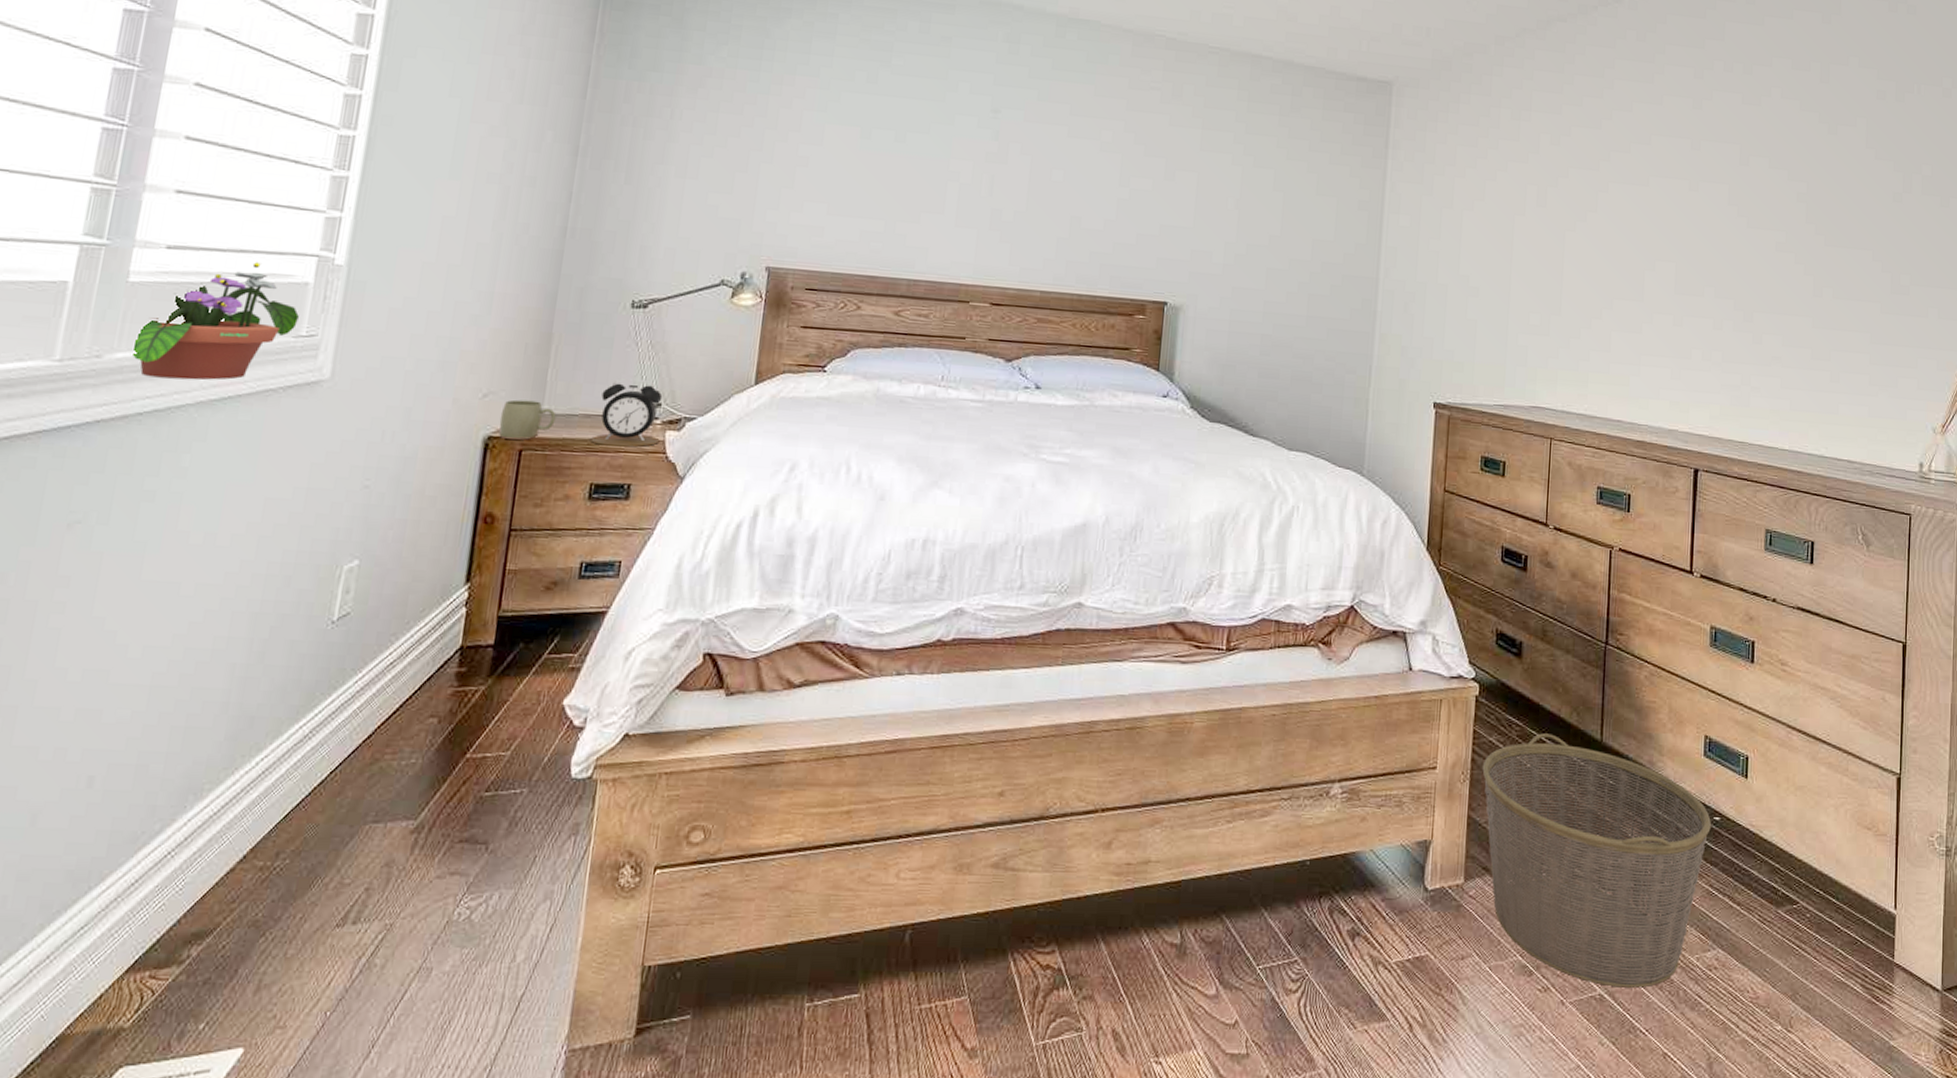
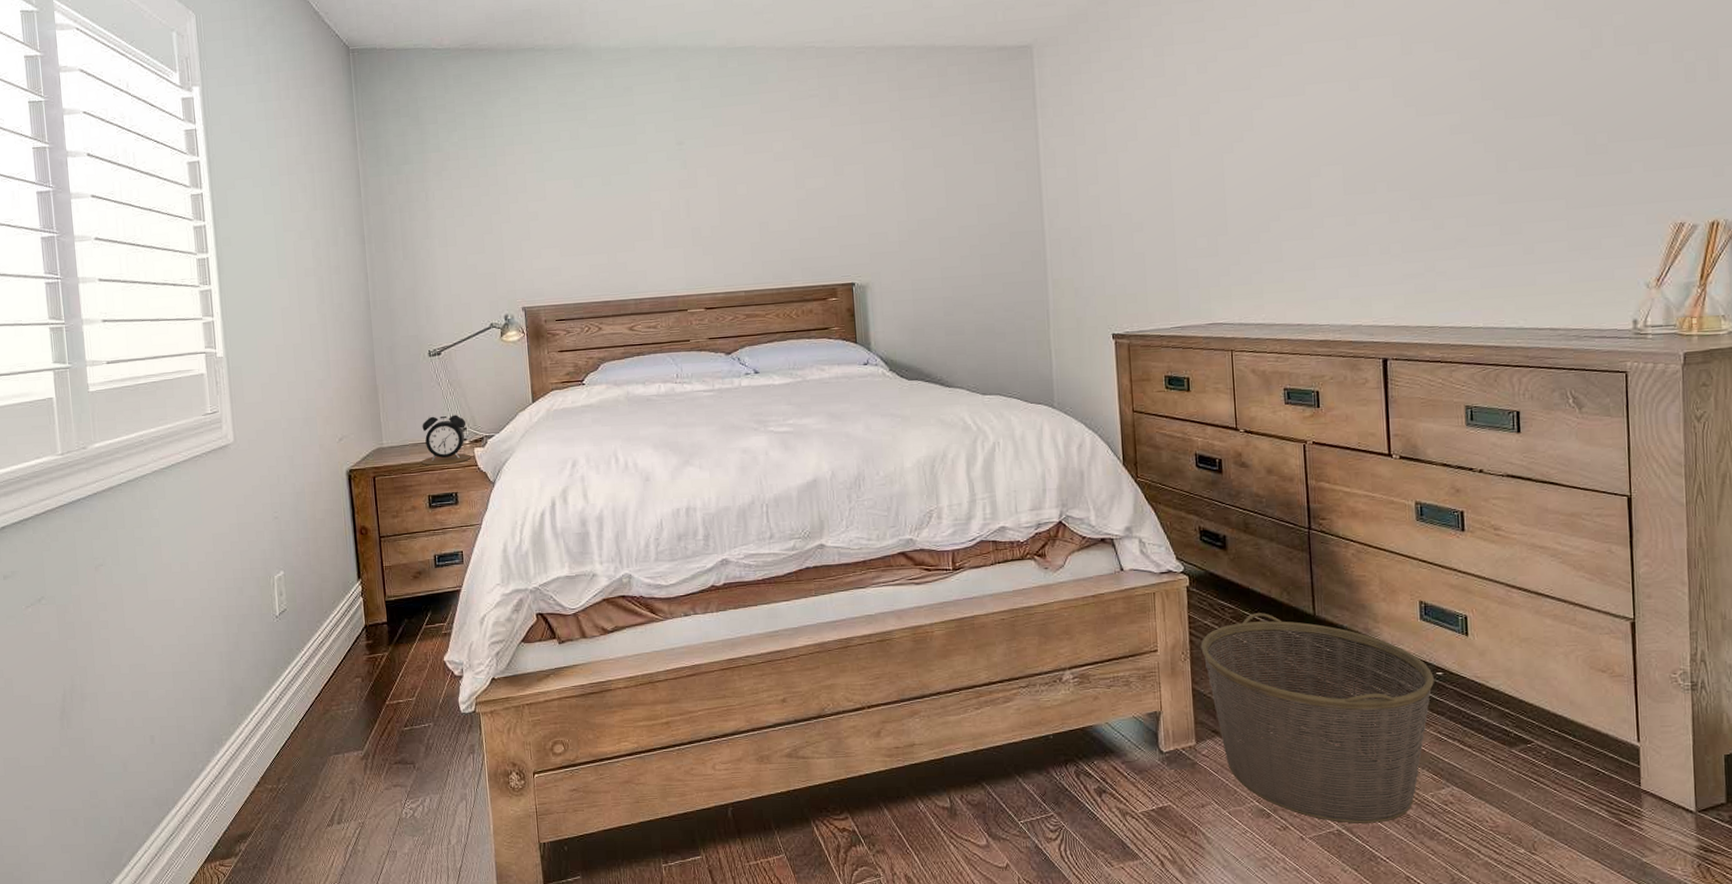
potted flower: present [133,261,299,381] -> none [104,363,203,458]
mug: present [499,399,557,440] -> none [354,438,394,470]

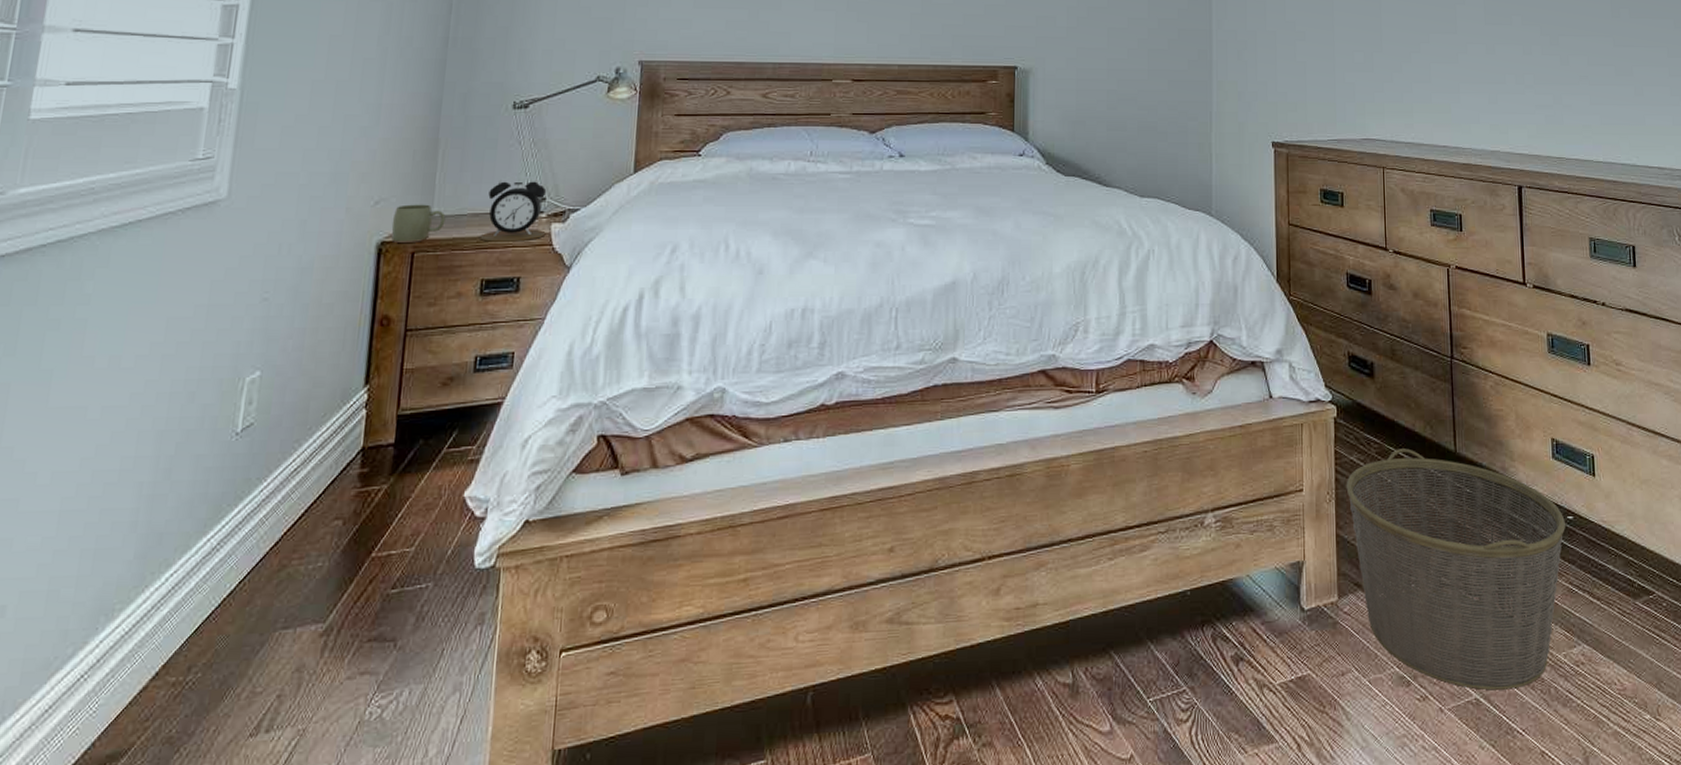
mug: none [354,438,394,470] -> present [391,204,446,242]

